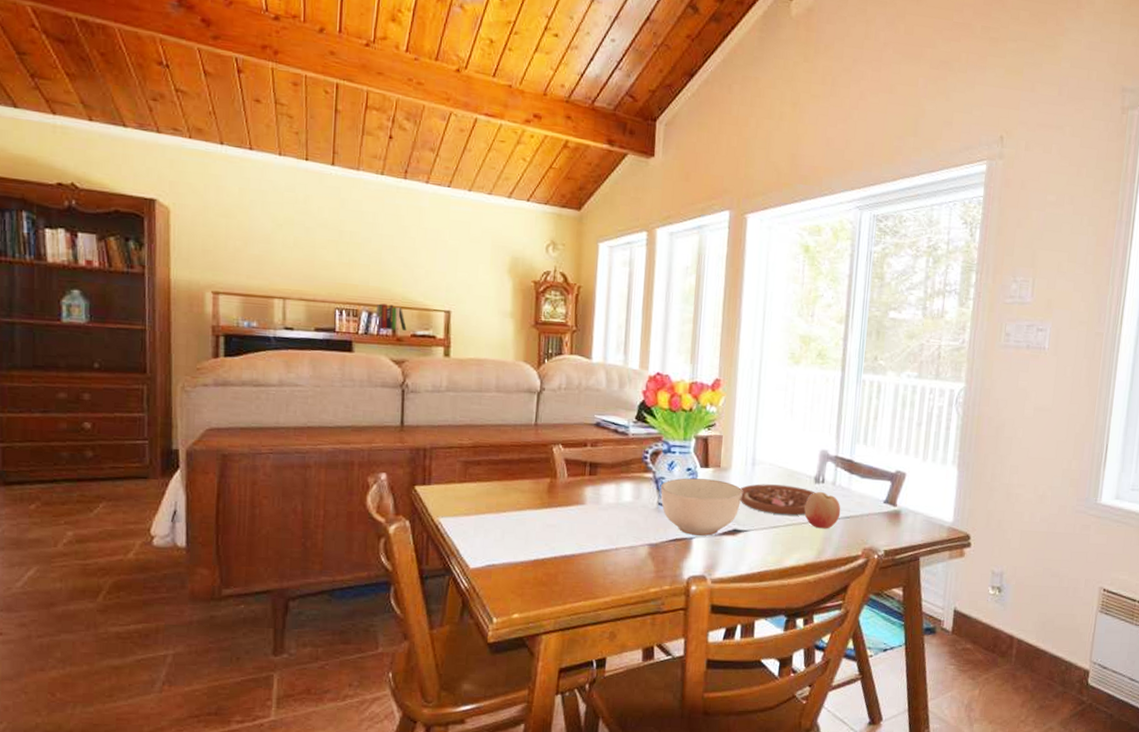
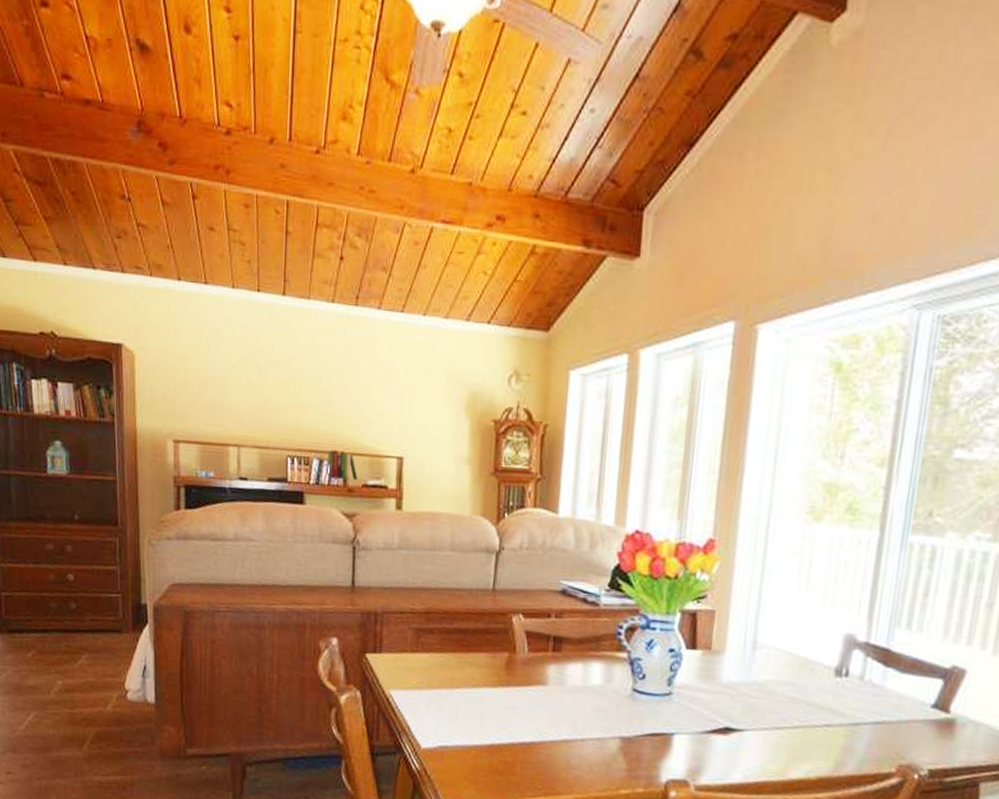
bowl: present [660,478,743,536] -> none [635,660,739,733]
plate: present [740,483,816,515] -> none [734,672,836,716]
fruit: present [804,491,841,529] -> none [819,686,870,736]

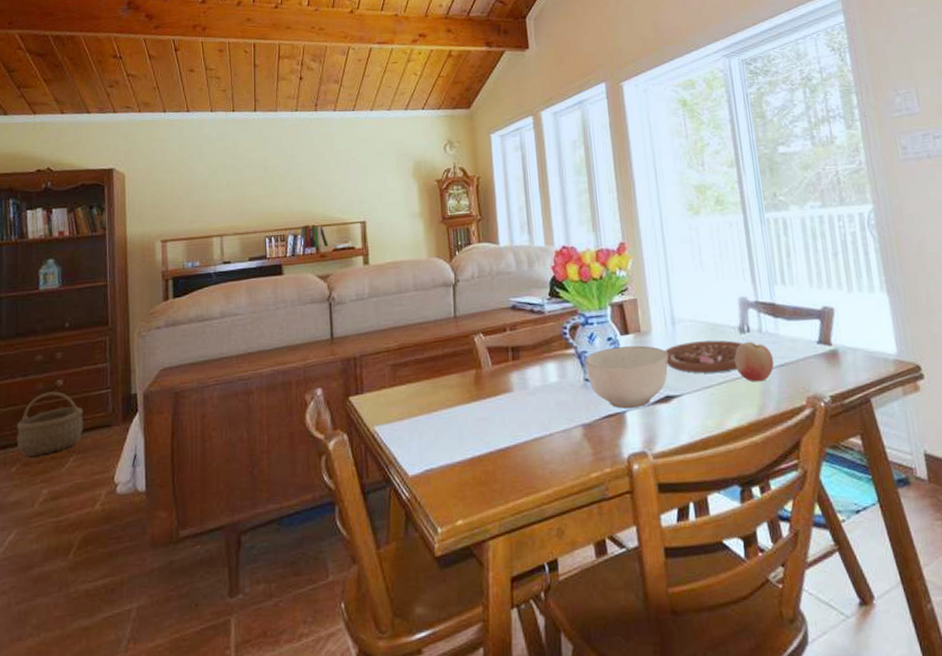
wicker basket: none [30,584,94,647] -> present [16,391,84,456]
bowl: none [635,660,739,733] -> present [583,345,668,408]
plate: none [734,672,836,716] -> present [665,340,743,373]
fruit: none [819,686,870,736] -> present [734,341,774,382]

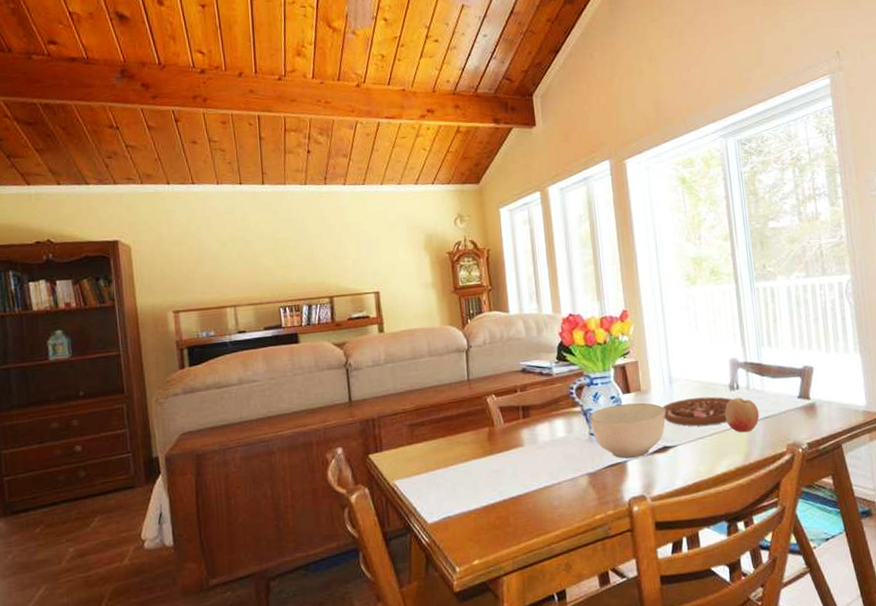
wicker basket: present [16,391,84,456] -> none [36,457,106,518]
books: present [300,224,328,250] -> none [315,295,343,319]

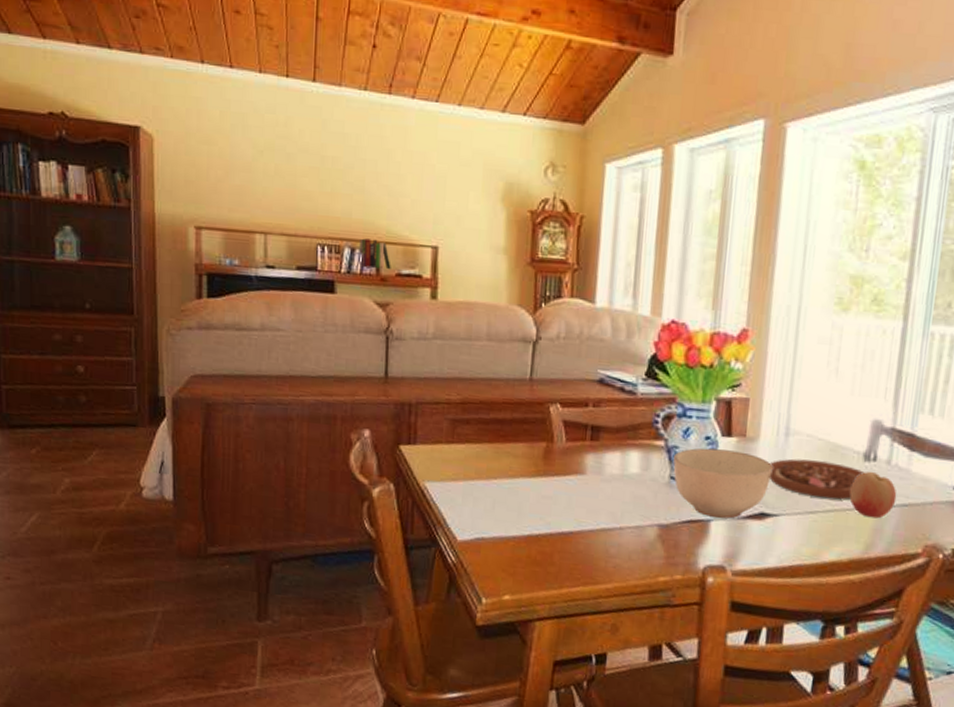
books: none [315,295,343,319] -> present [358,238,391,270]

